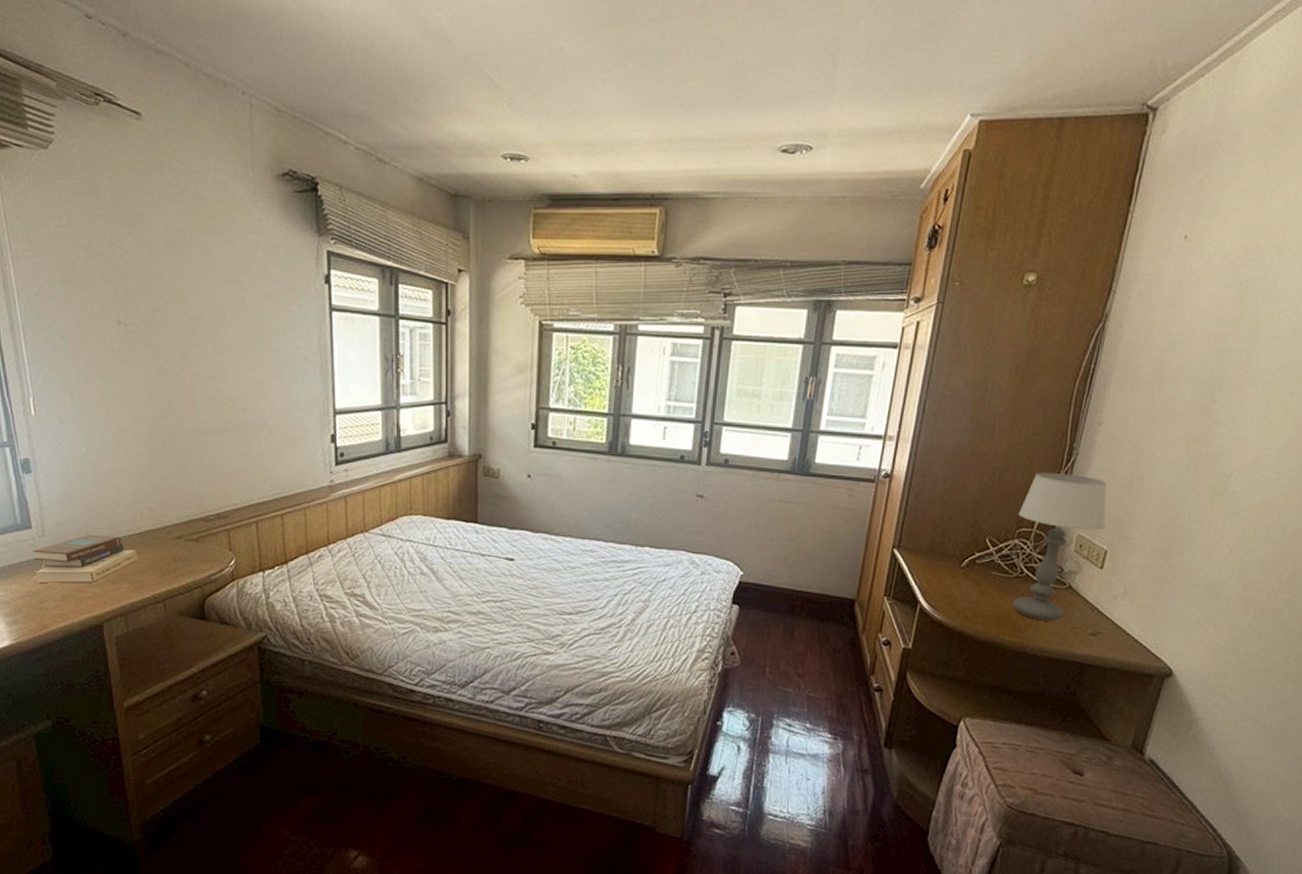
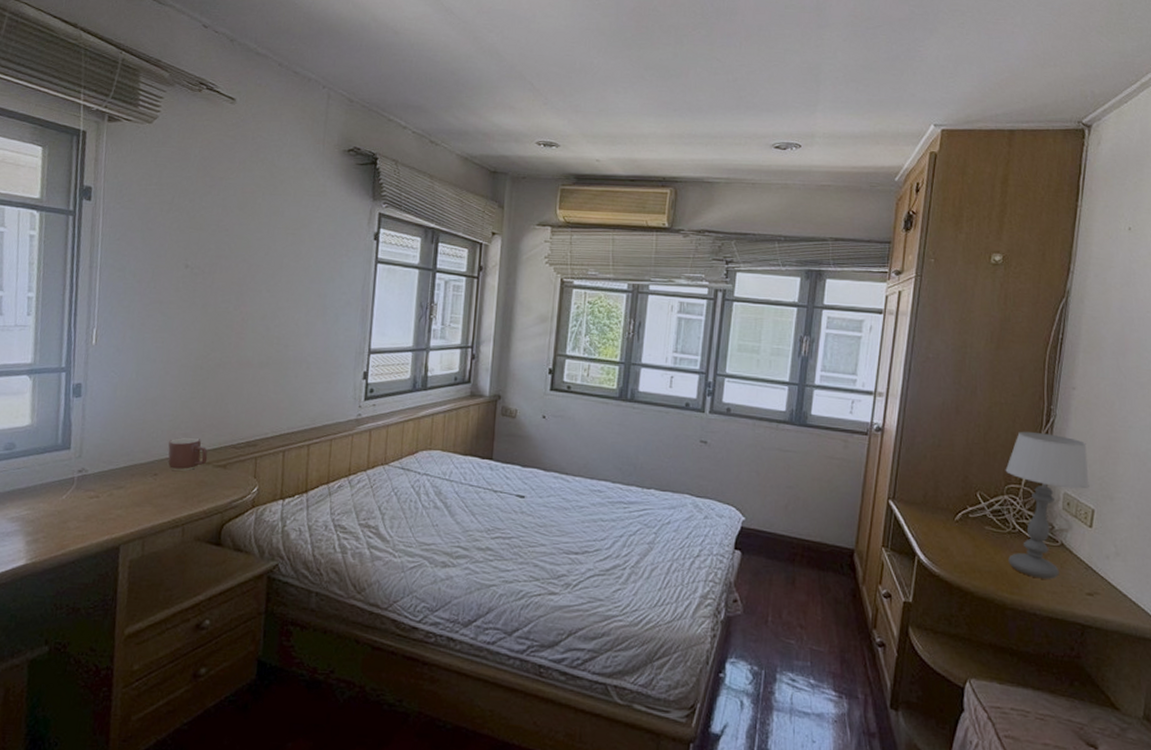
books: present [33,534,137,583] -> none [63,457,166,504]
mug: none [133,511,178,546] -> present [167,437,208,471]

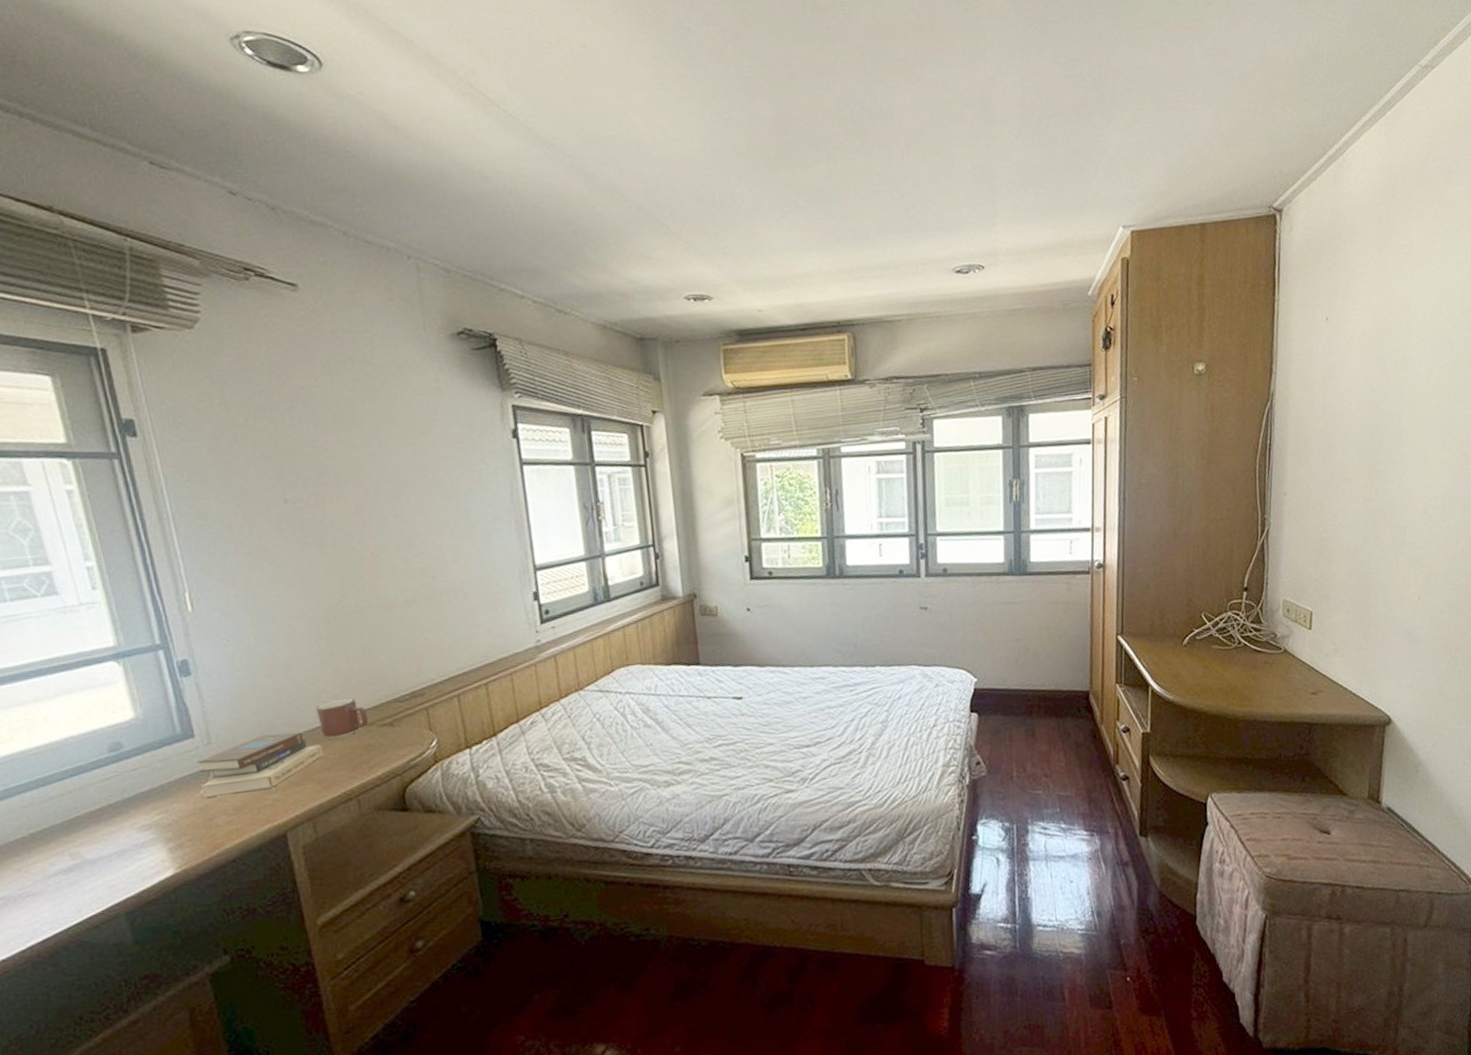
books: none [63,457,166,504] -> present [197,731,323,798]
table lamp: present [1005,431,1089,579] -> none [1226,543,1306,688]

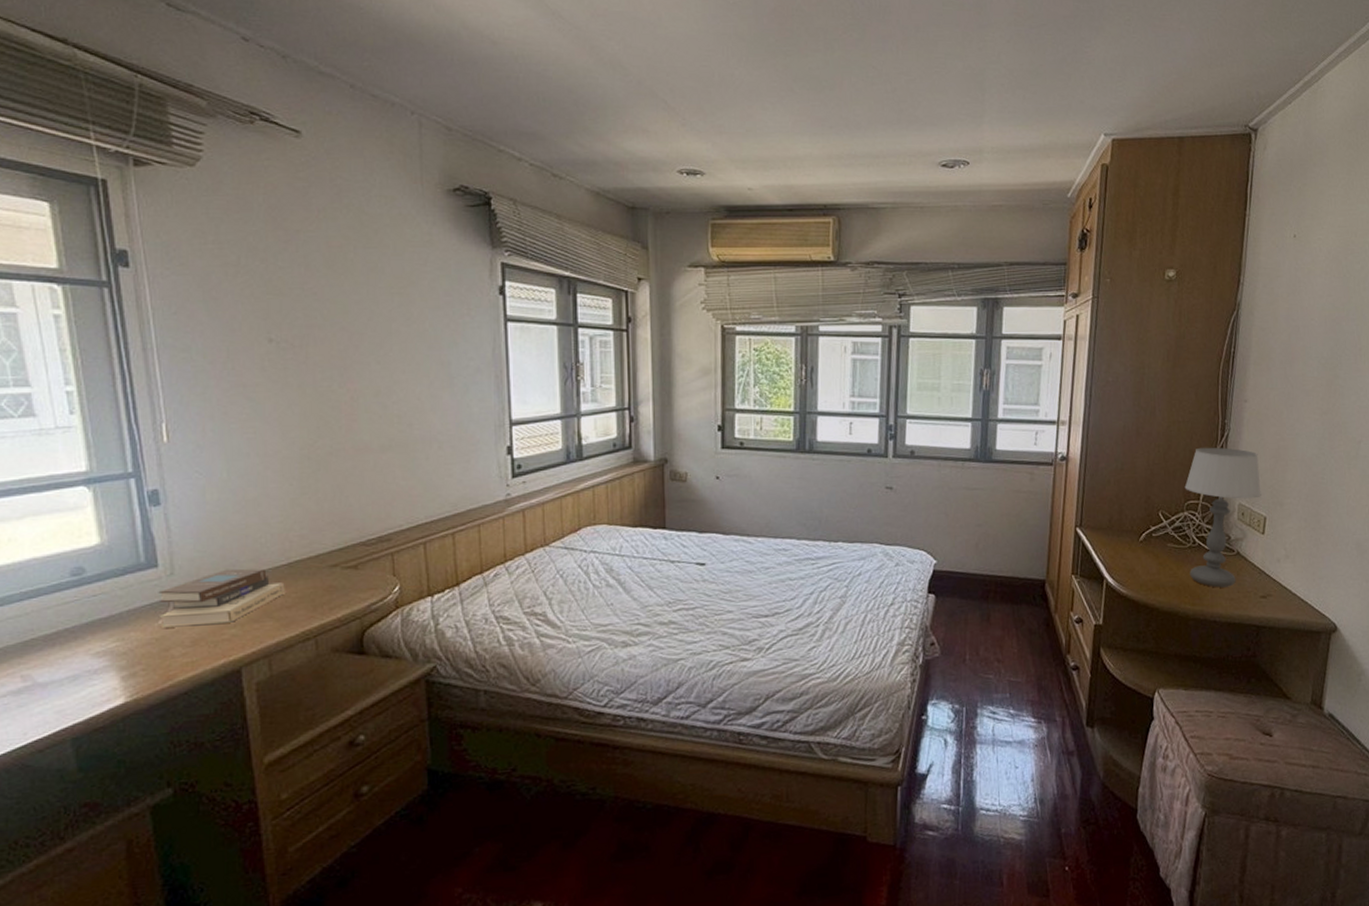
mug: present [315,697,369,739] -> none [281,538,333,577]
table lamp: none [1226,543,1306,688] -> present [1184,447,1261,588]

